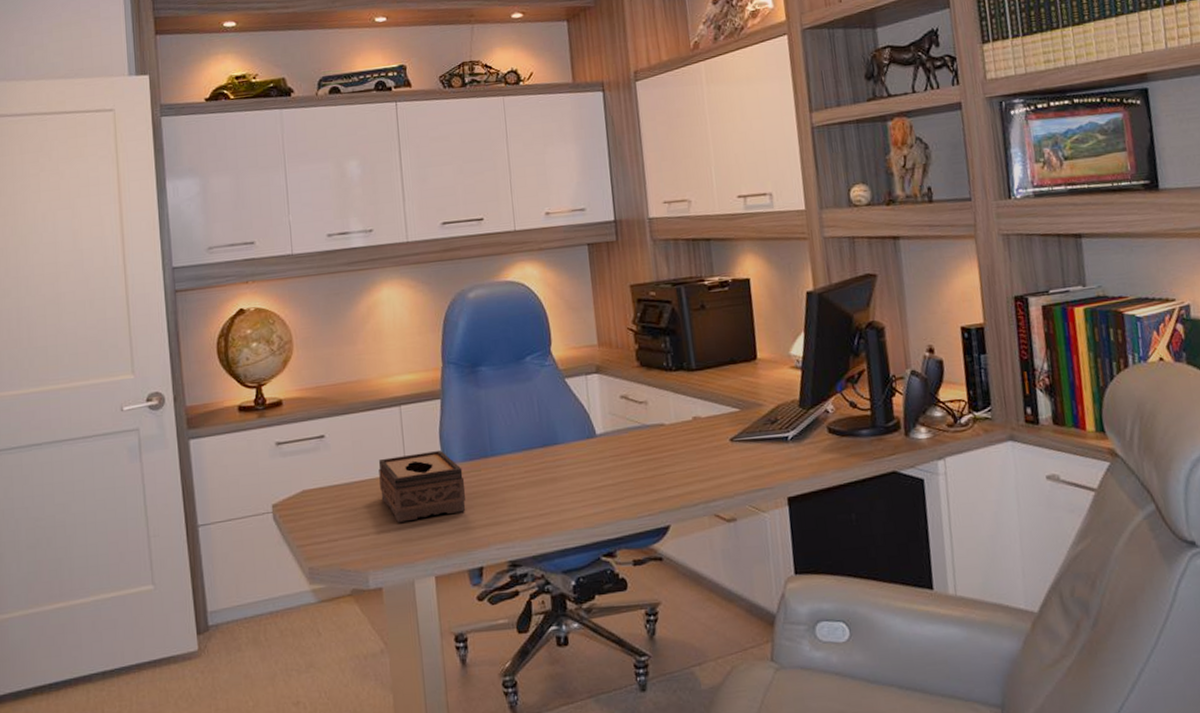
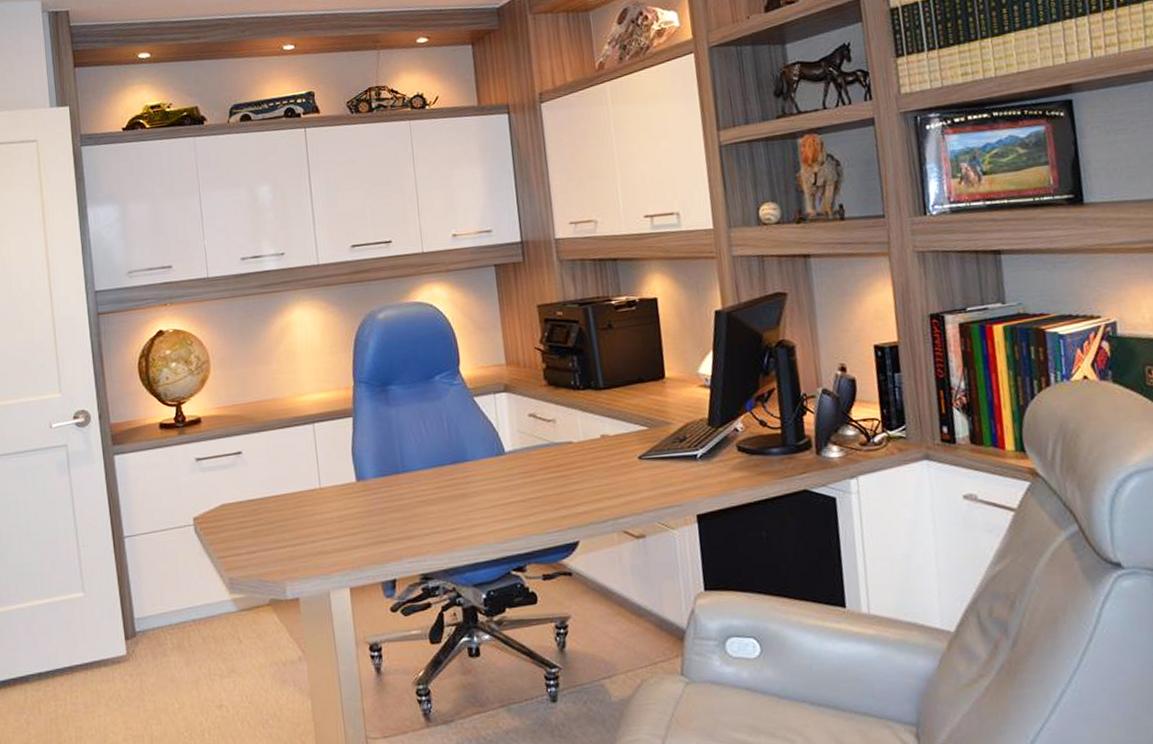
tissue box: present [379,450,466,523] -> none [294,466,379,536]

